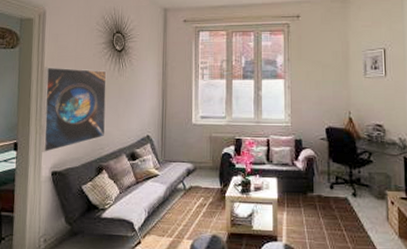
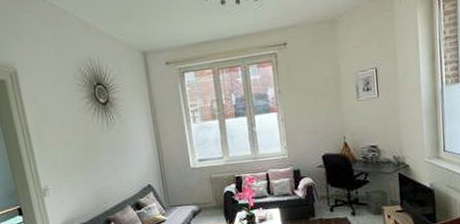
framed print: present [41,67,107,153] -> none [29,126,107,214]

